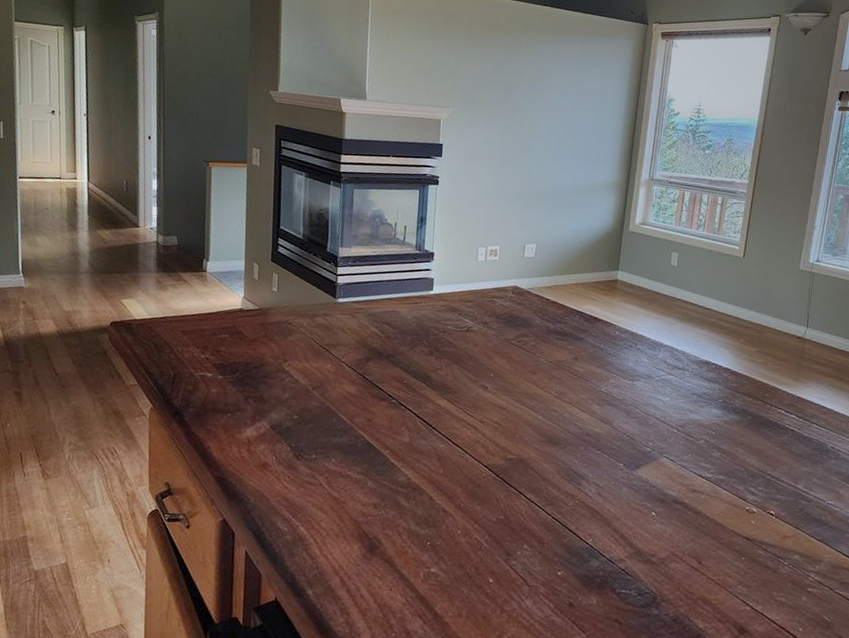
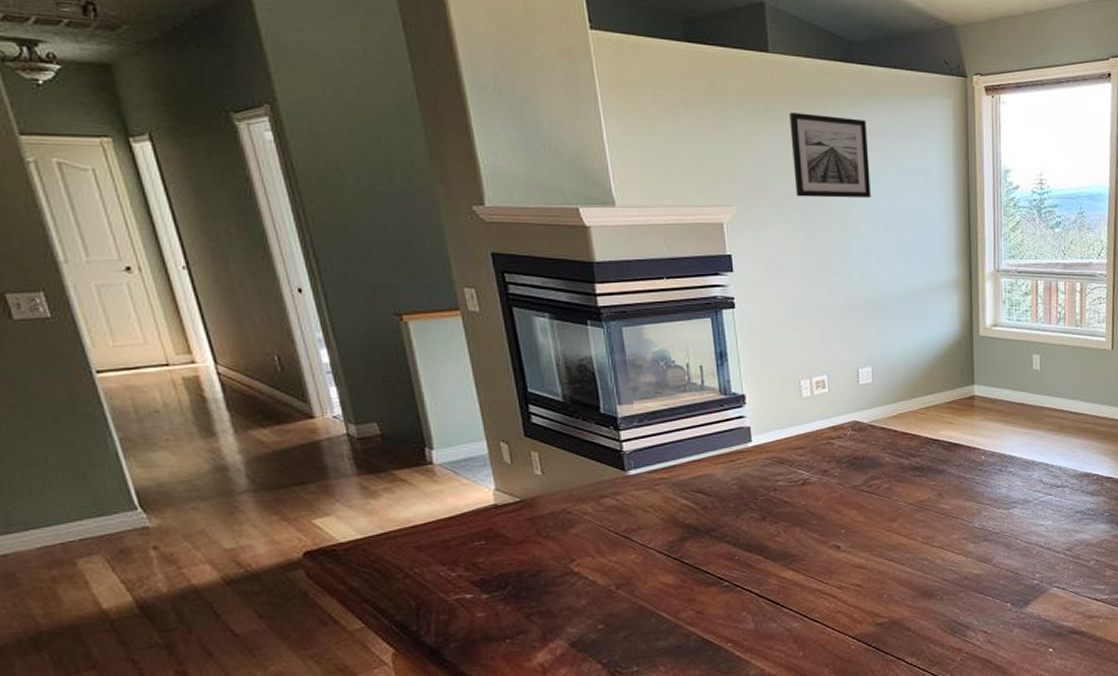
wall art: none [499,42,562,112] -> present [790,112,871,199]

